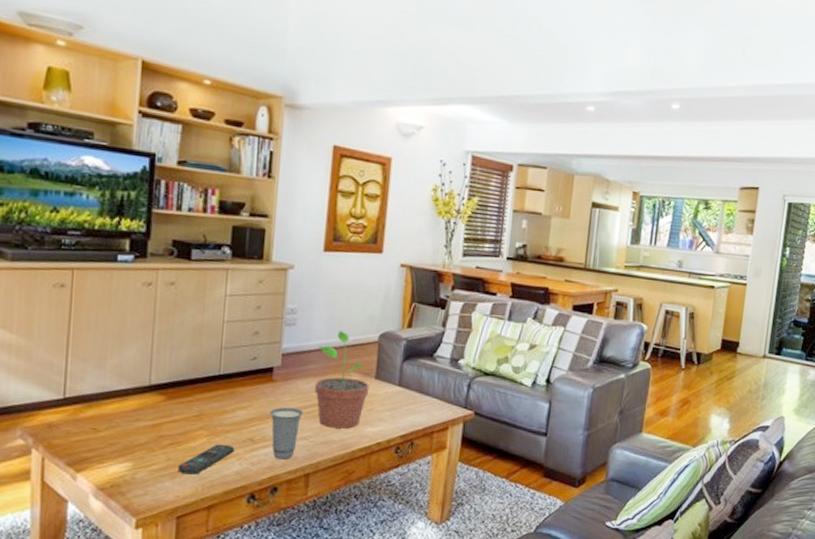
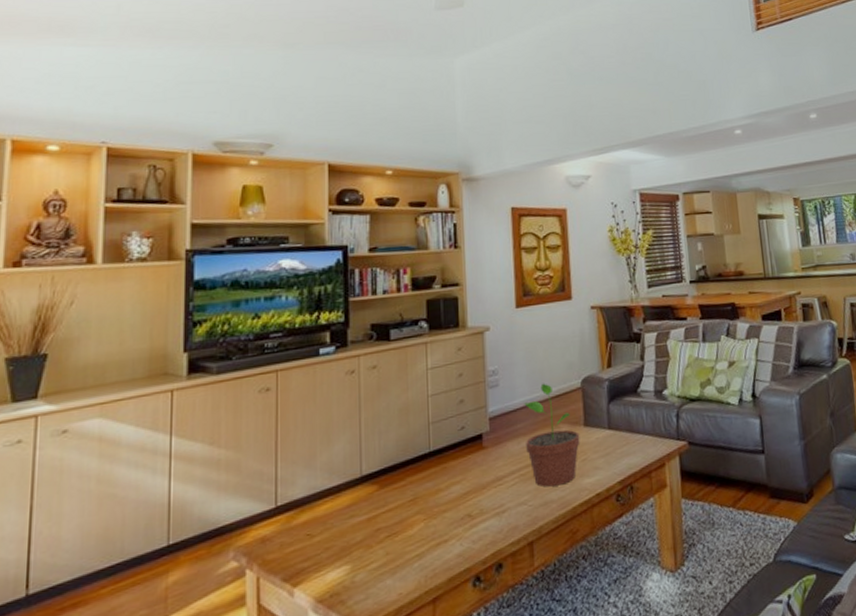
remote control: present [178,444,235,475] -> none [398,525,454,568]
cup: present [269,407,304,460] -> none [484,472,519,532]

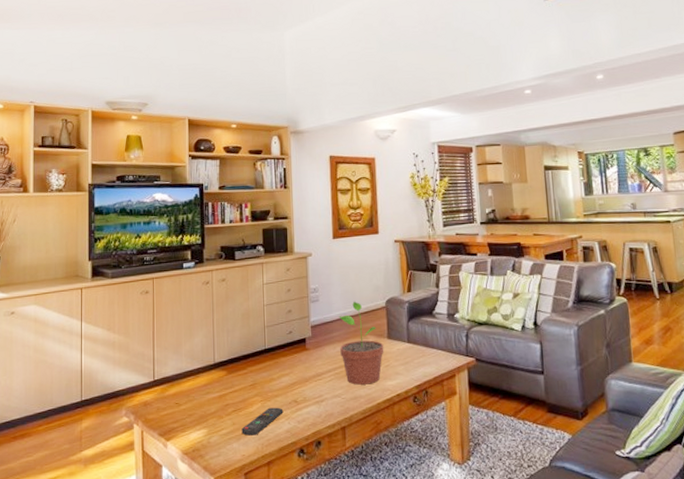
remote control: none [398,525,454,568] -> present [241,407,284,436]

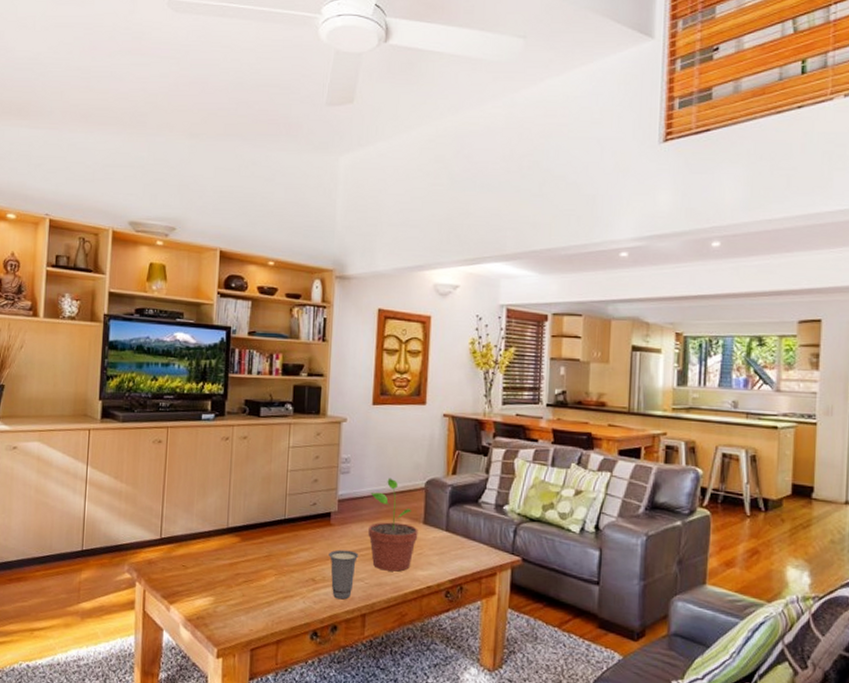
remote control: present [241,407,284,436] -> none [251,583,299,611]
cup: none [307,370,334,416] -> present [328,549,359,600]

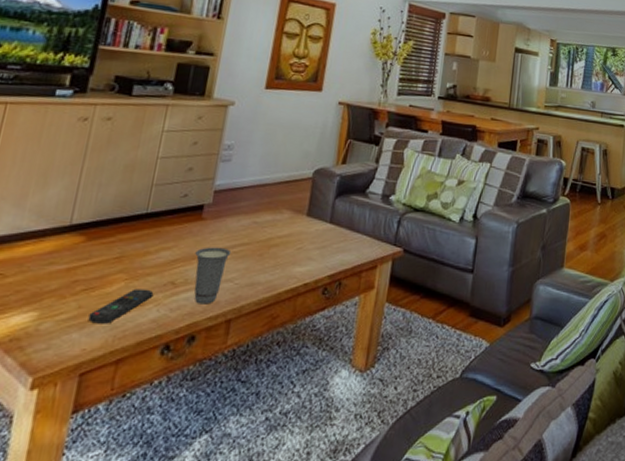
remote control: none [251,583,299,611] -> present [88,288,154,324]
potted plant: present [368,477,418,572] -> none [244,166,301,269]

